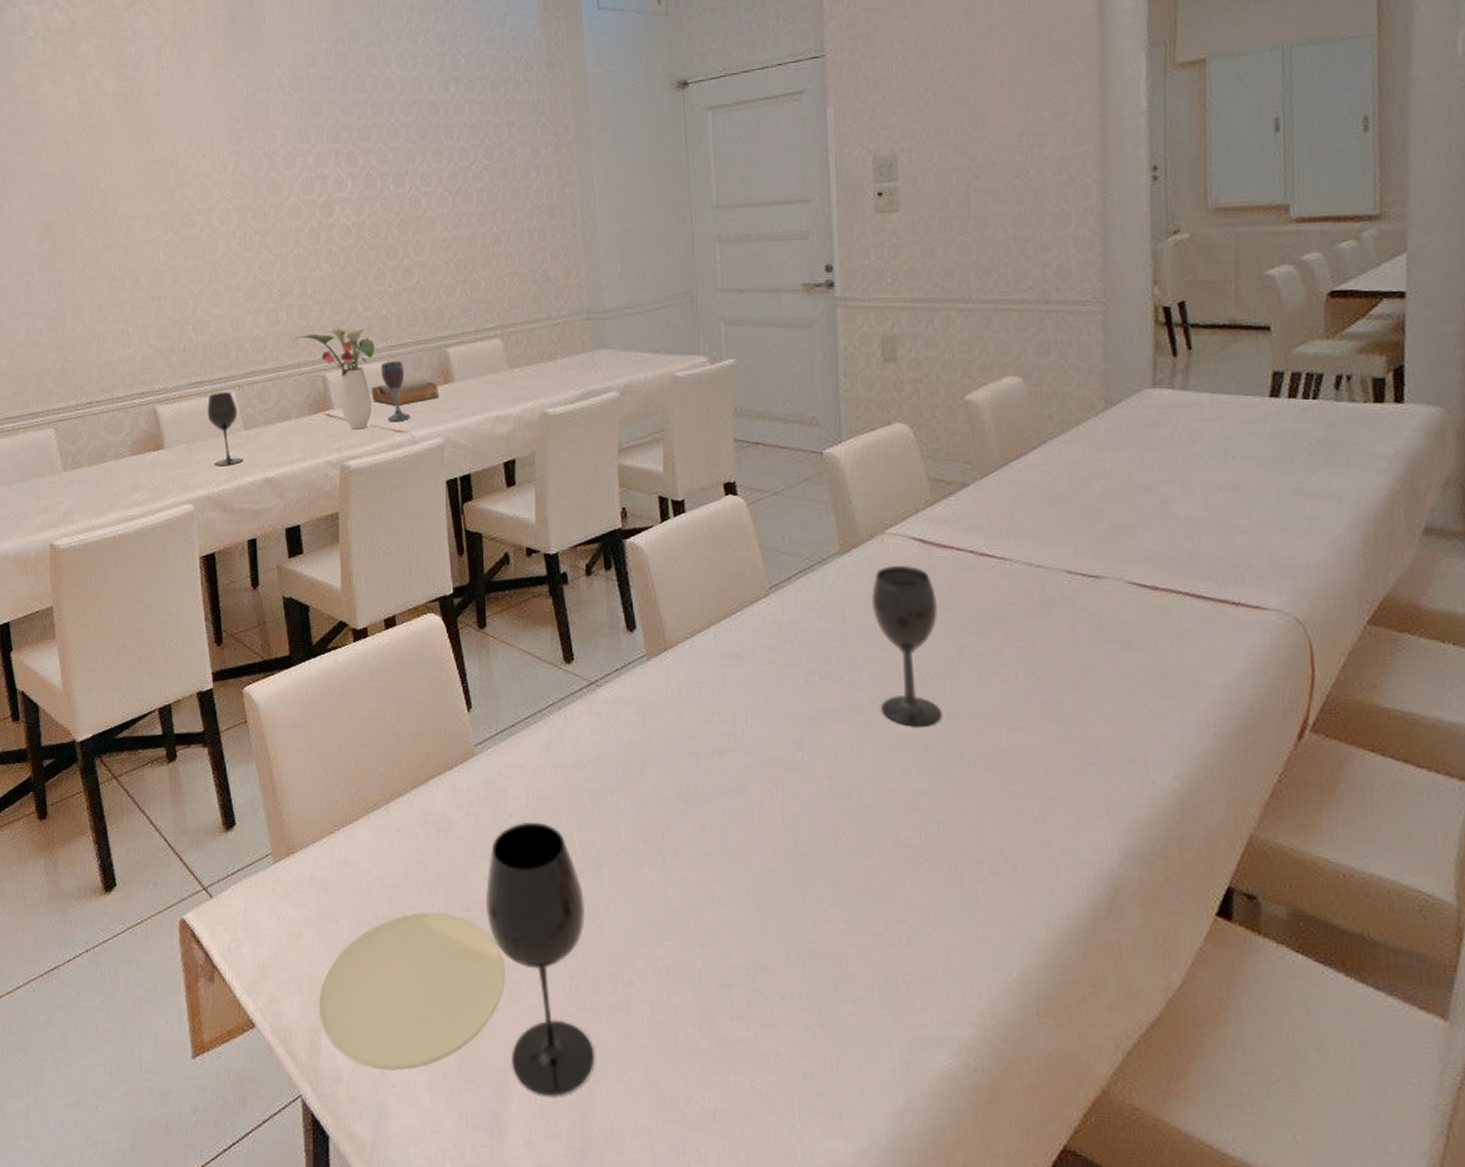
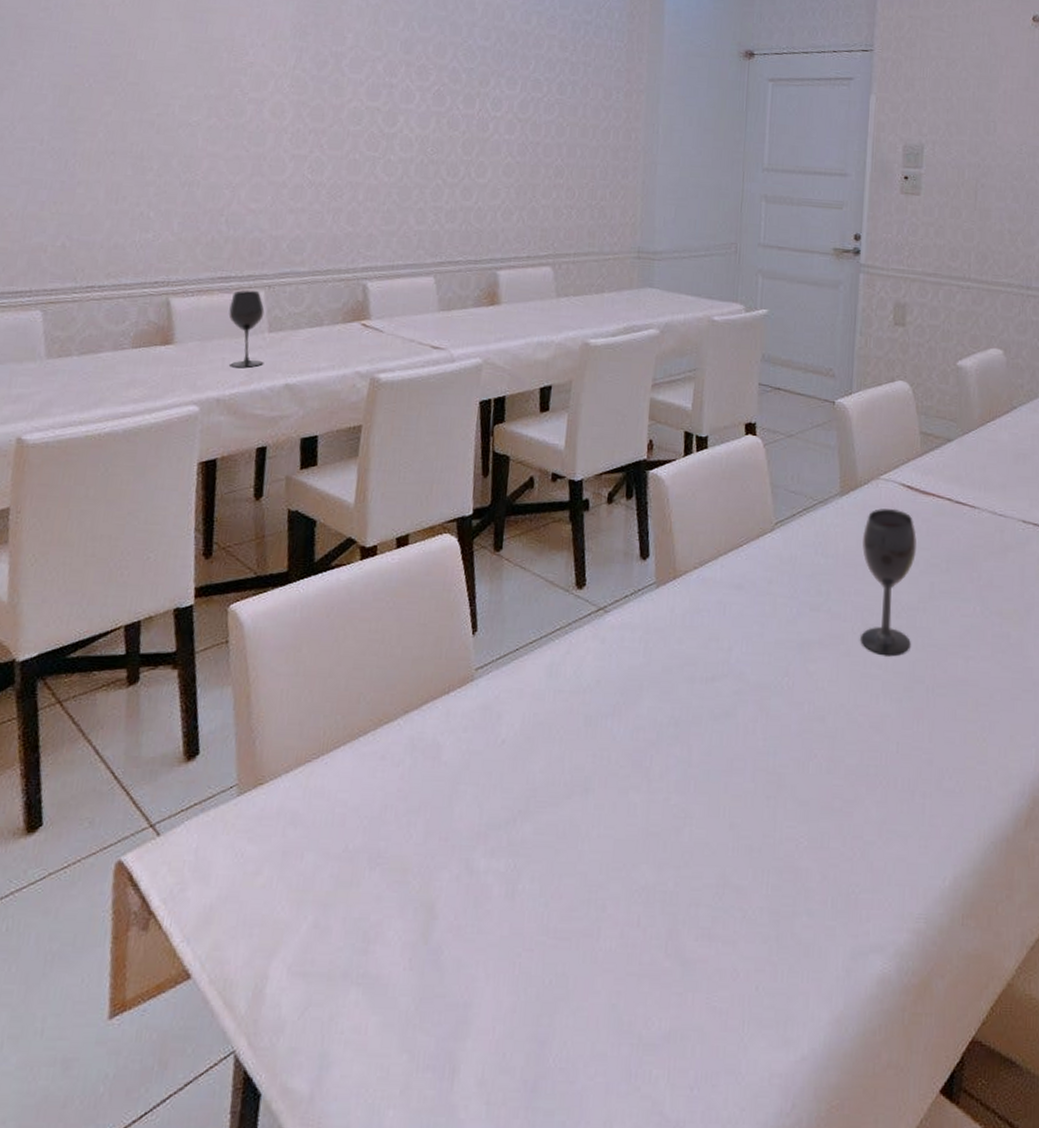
flower arrangement: present [292,324,375,430] -> none [335,235,423,343]
plate: present [318,912,505,1071] -> none [267,843,479,1015]
napkin holder: present [371,378,438,406] -> none [412,296,484,323]
cup: present [380,361,411,422] -> none [425,277,451,339]
wine glass: present [485,821,595,1096] -> none [465,747,568,1030]

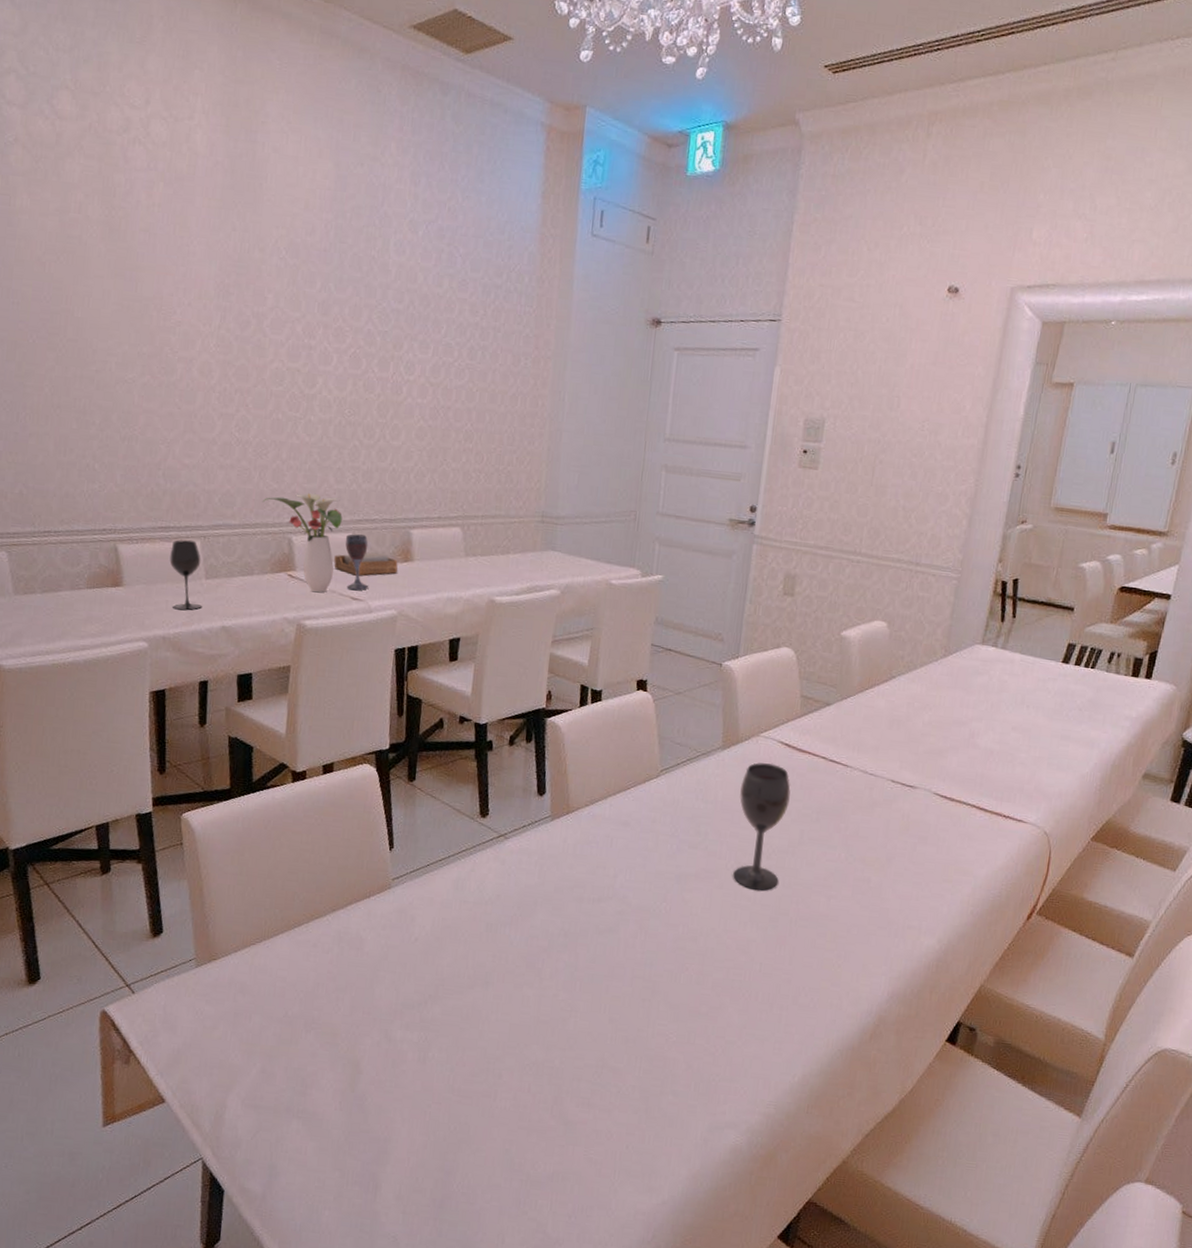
flower arrangement: none [335,235,423,343] -> present [262,492,342,593]
napkin holder: none [412,296,484,323] -> present [333,552,398,577]
cup: none [425,277,451,339] -> present [345,534,369,590]

